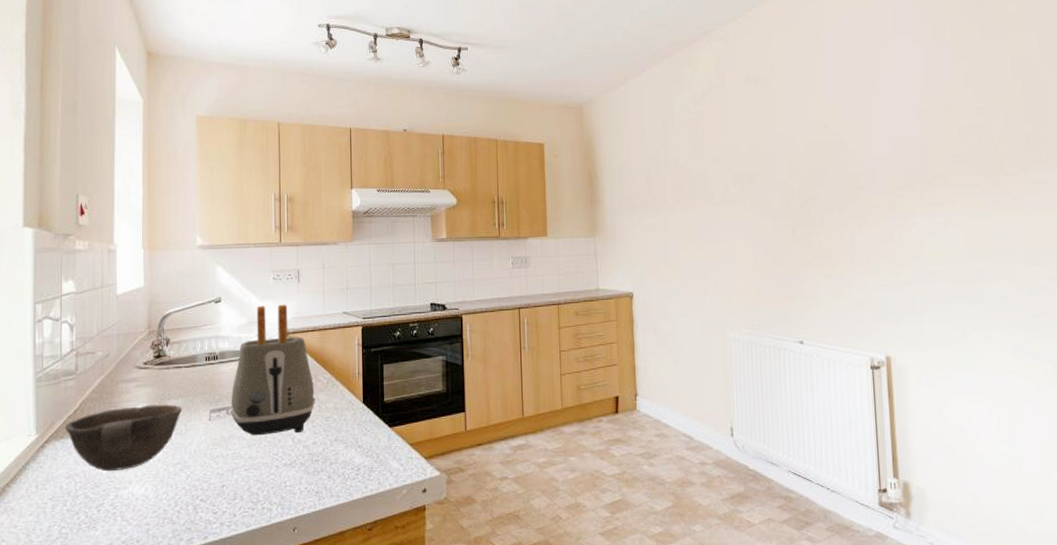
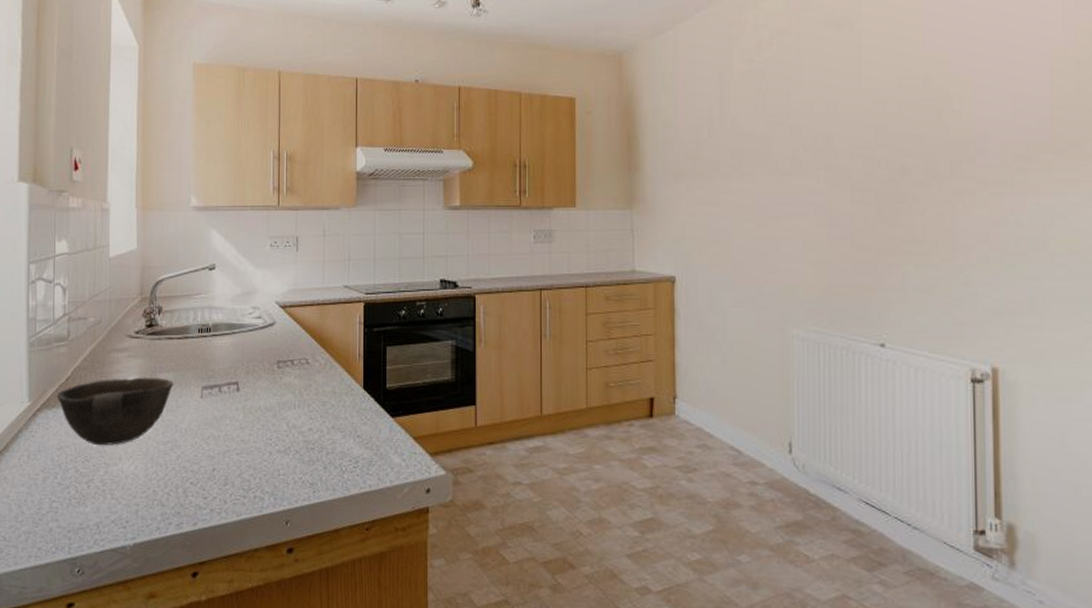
toaster: present [229,304,316,436] -> none [222,274,313,418]

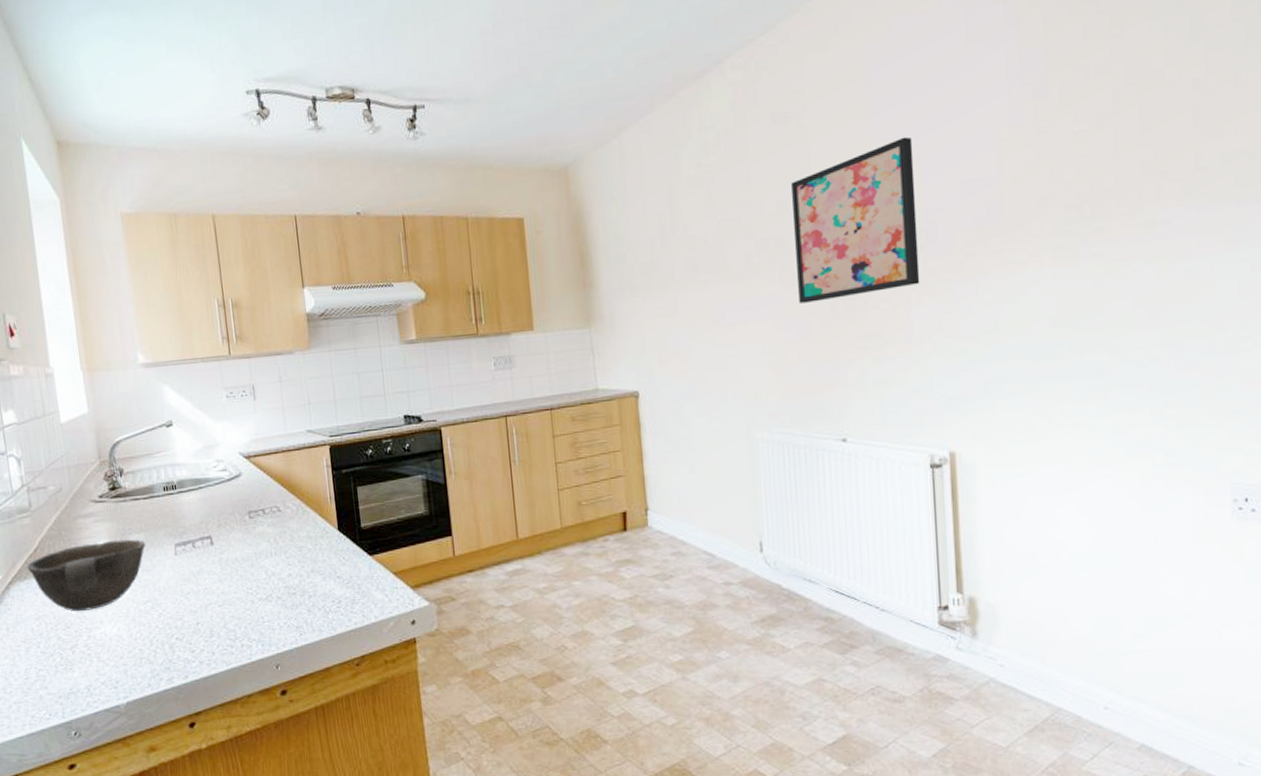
wall art: none [842,49,968,203] -> present [791,136,920,303]

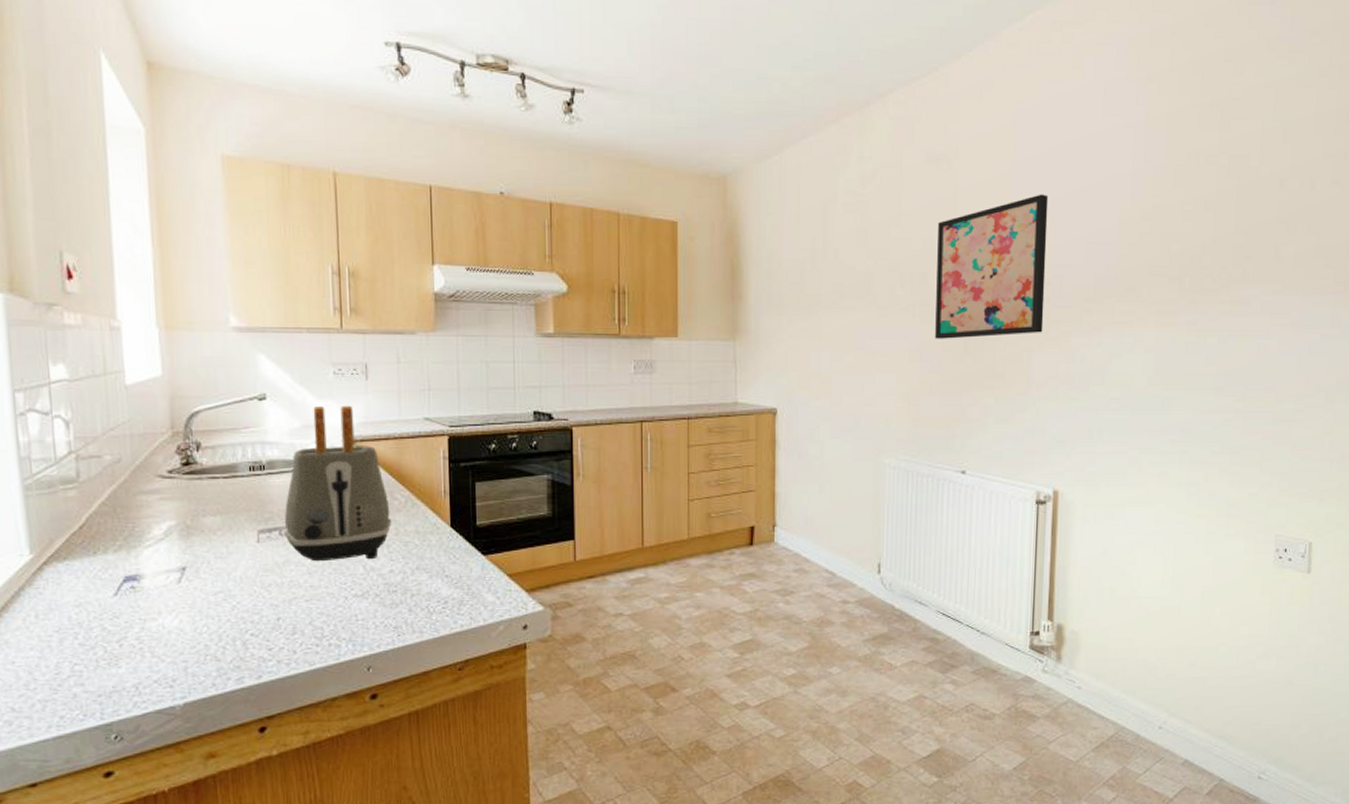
bowl: present [27,539,146,612] -> none [68,522,223,600]
toaster: none [195,424,287,570] -> present [283,405,392,562]

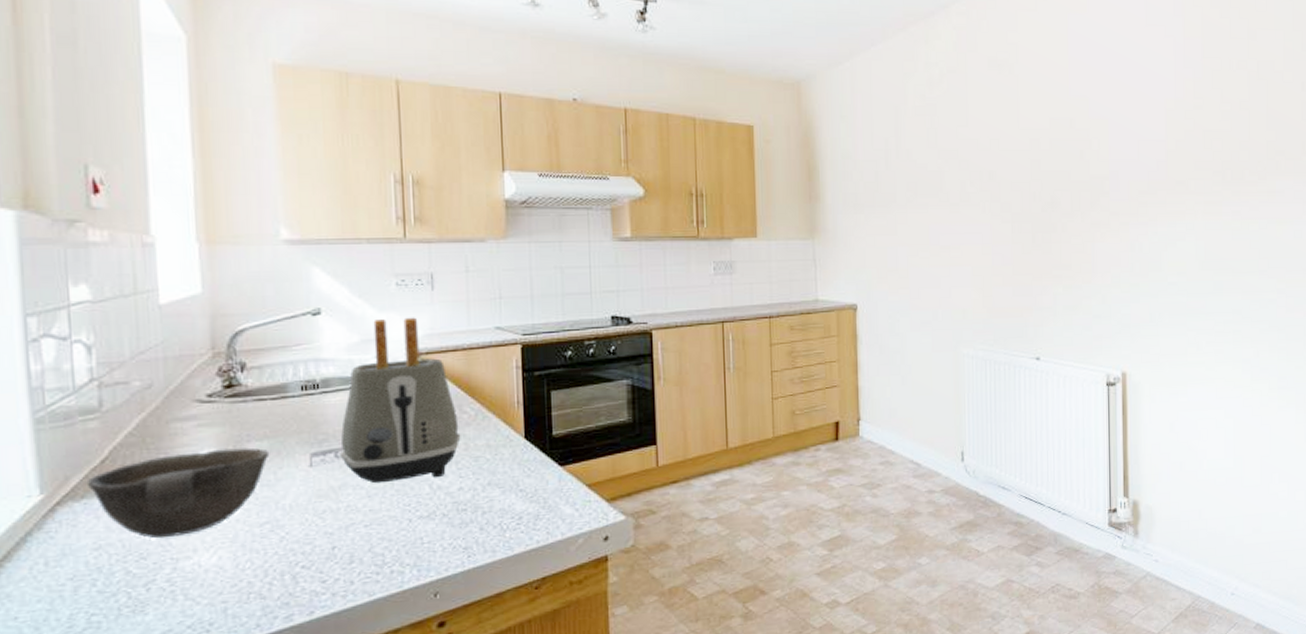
bowl: none [68,522,223,600] -> present [86,448,270,539]
wall art: present [935,194,1049,339] -> none [1003,96,1104,233]

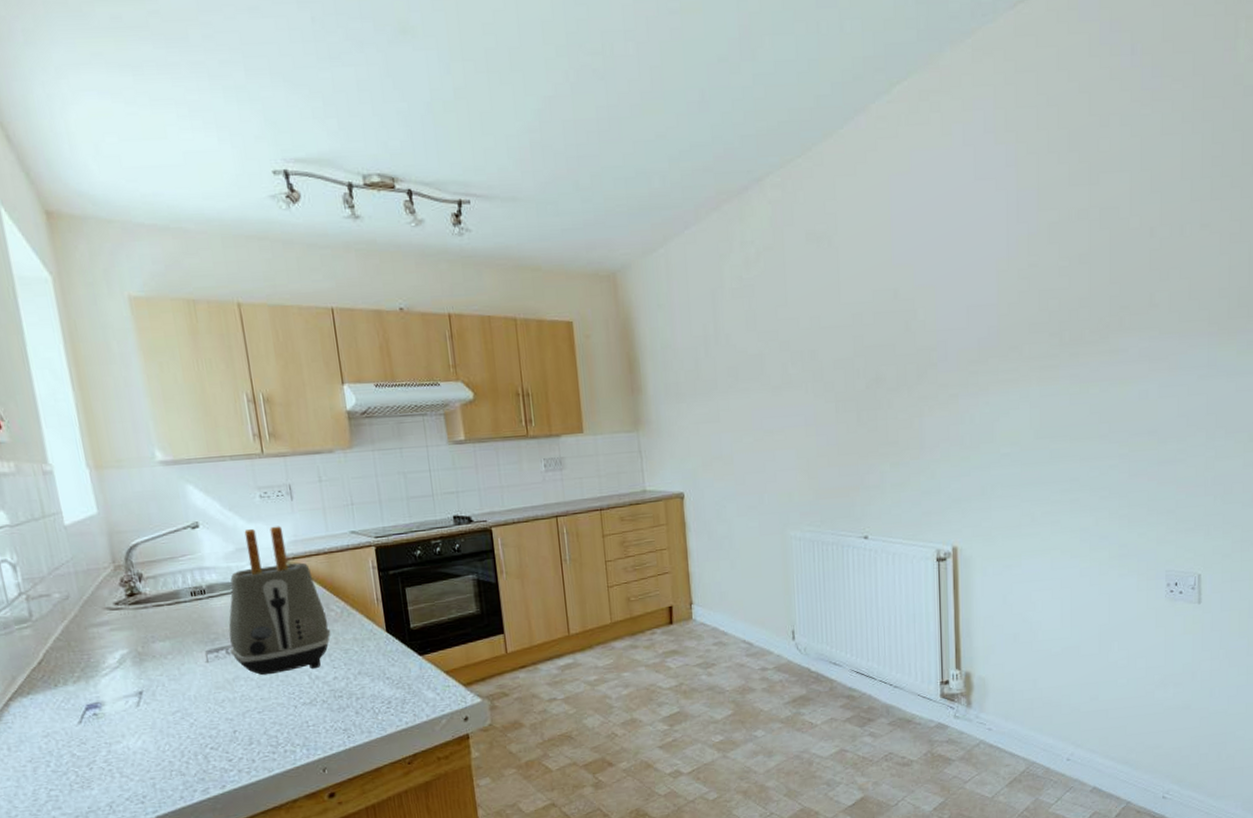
bowl: present [86,448,270,539] -> none [29,648,173,727]

